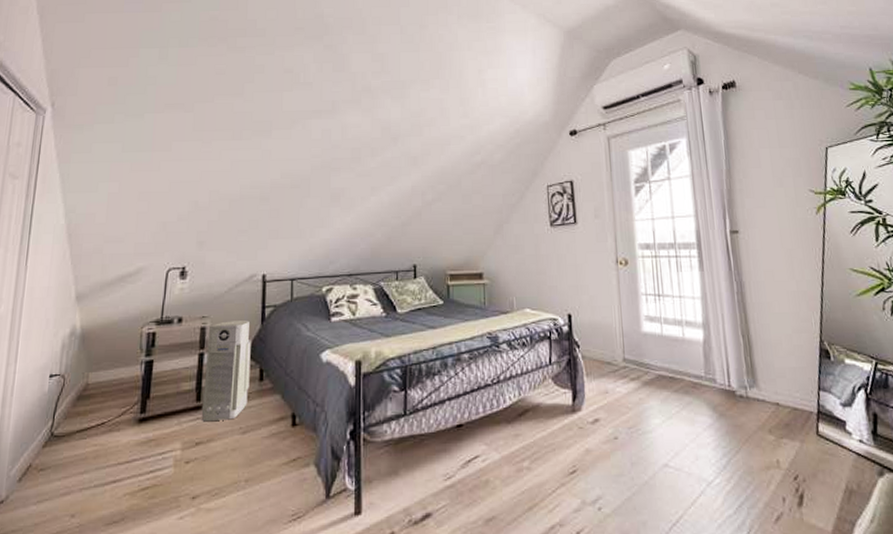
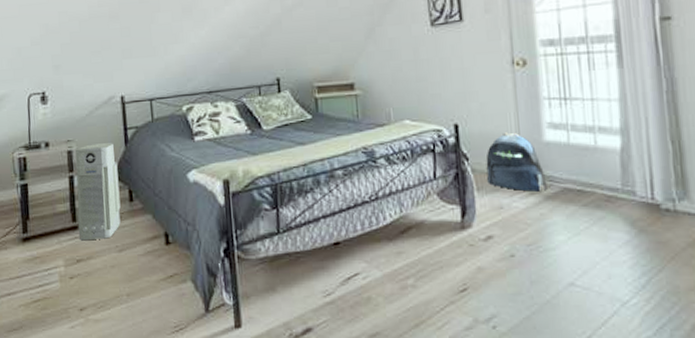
backpack: none [594,323,645,378] -> present [486,132,547,192]

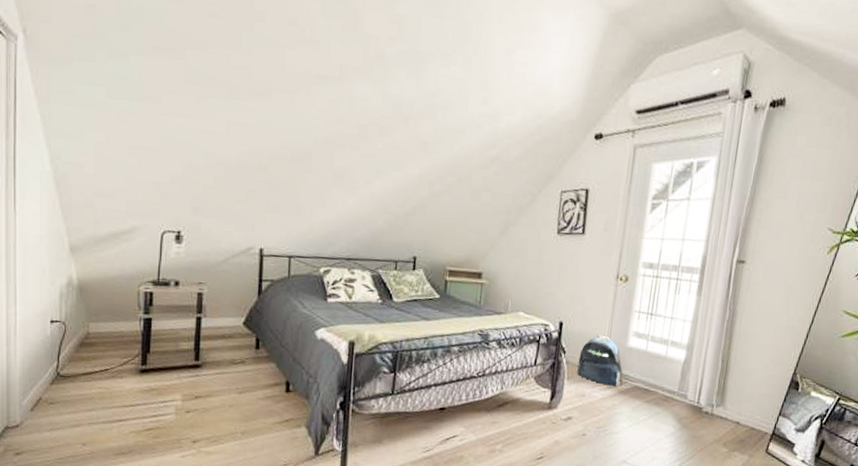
air purifier: present [75,143,121,241] -> none [199,290,248,380]

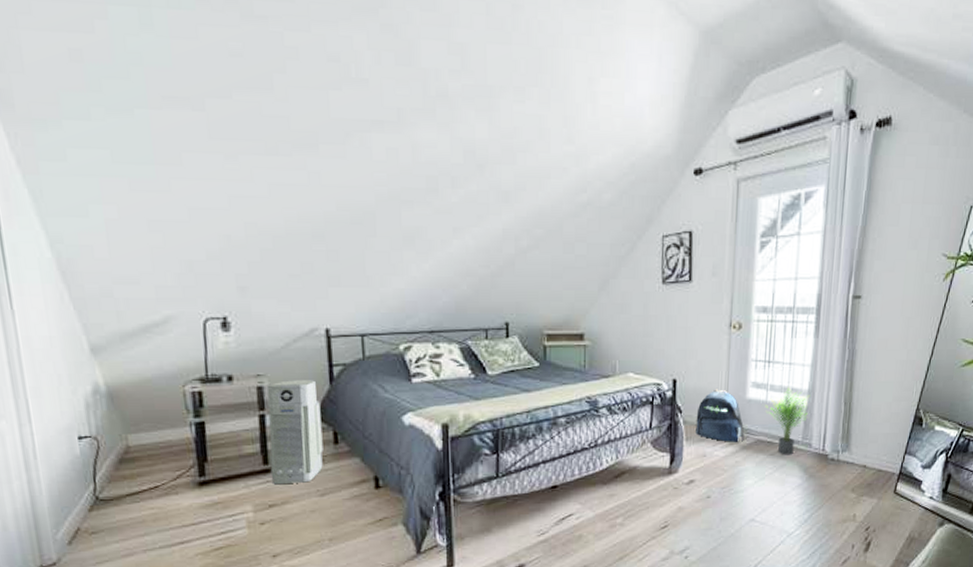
air purifier: none [199,290,248,380] -> present [267,380,323,485]
potted plant: none [645,340,689,404] -> present [766,387,811,455]

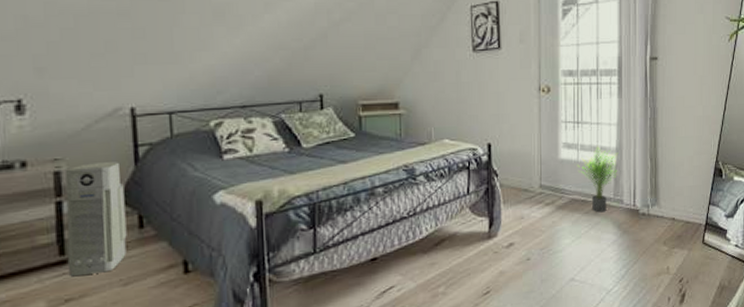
backpack: present [696,389,745,442] -> none [512,151,559,203]

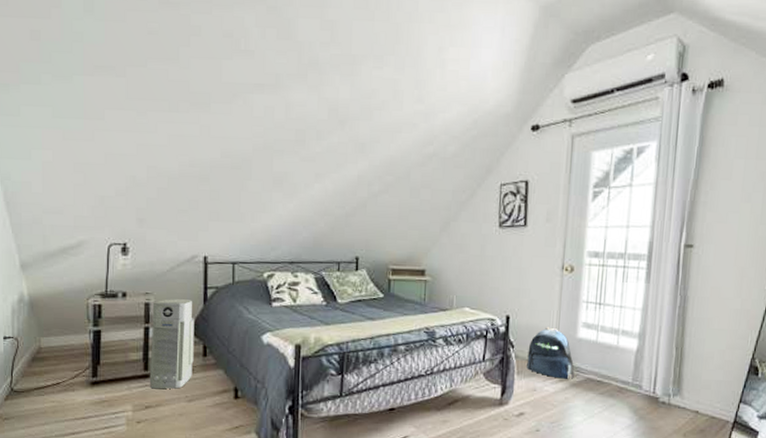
backpack: none [512,151,559,203] -> present [527,327,575,379]
potted plant: present [578,146,619,213] -> none [596,329,641,396]

